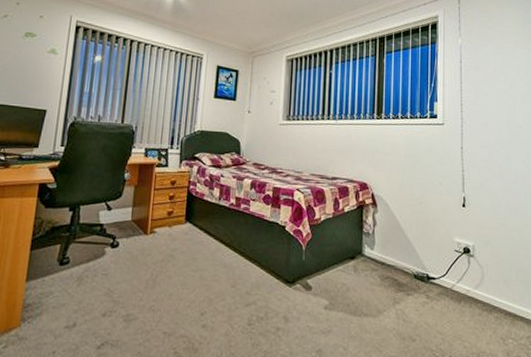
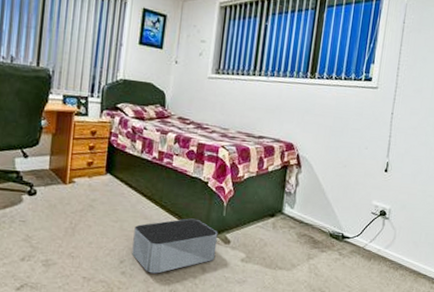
storage bin: none [212,264,299,326] -> present [132,218,218,274]

